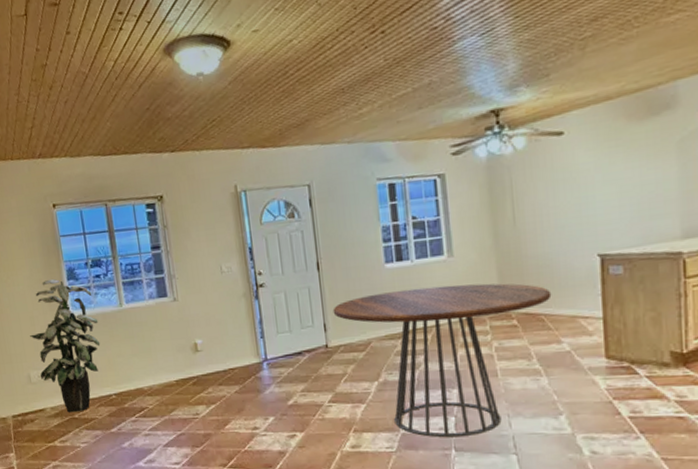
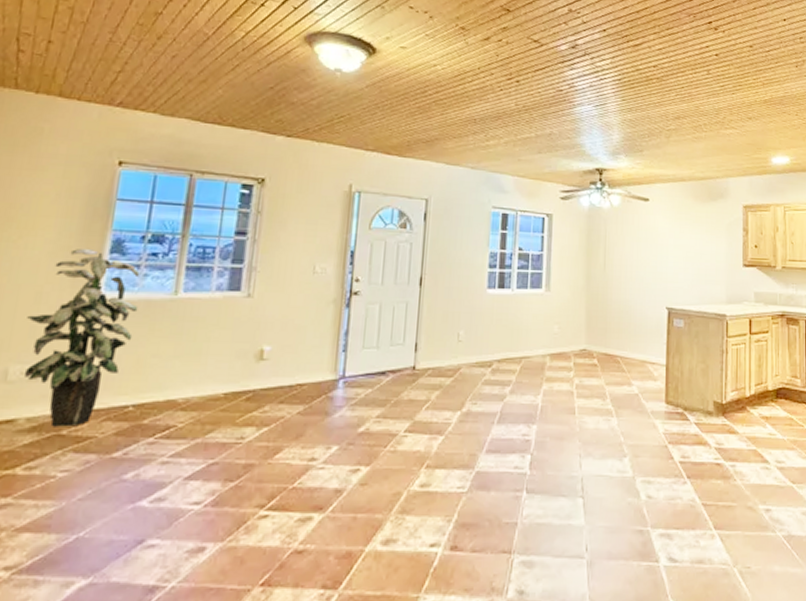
dining table: present [332,283,552,438] -> none [427,317,628,478]

